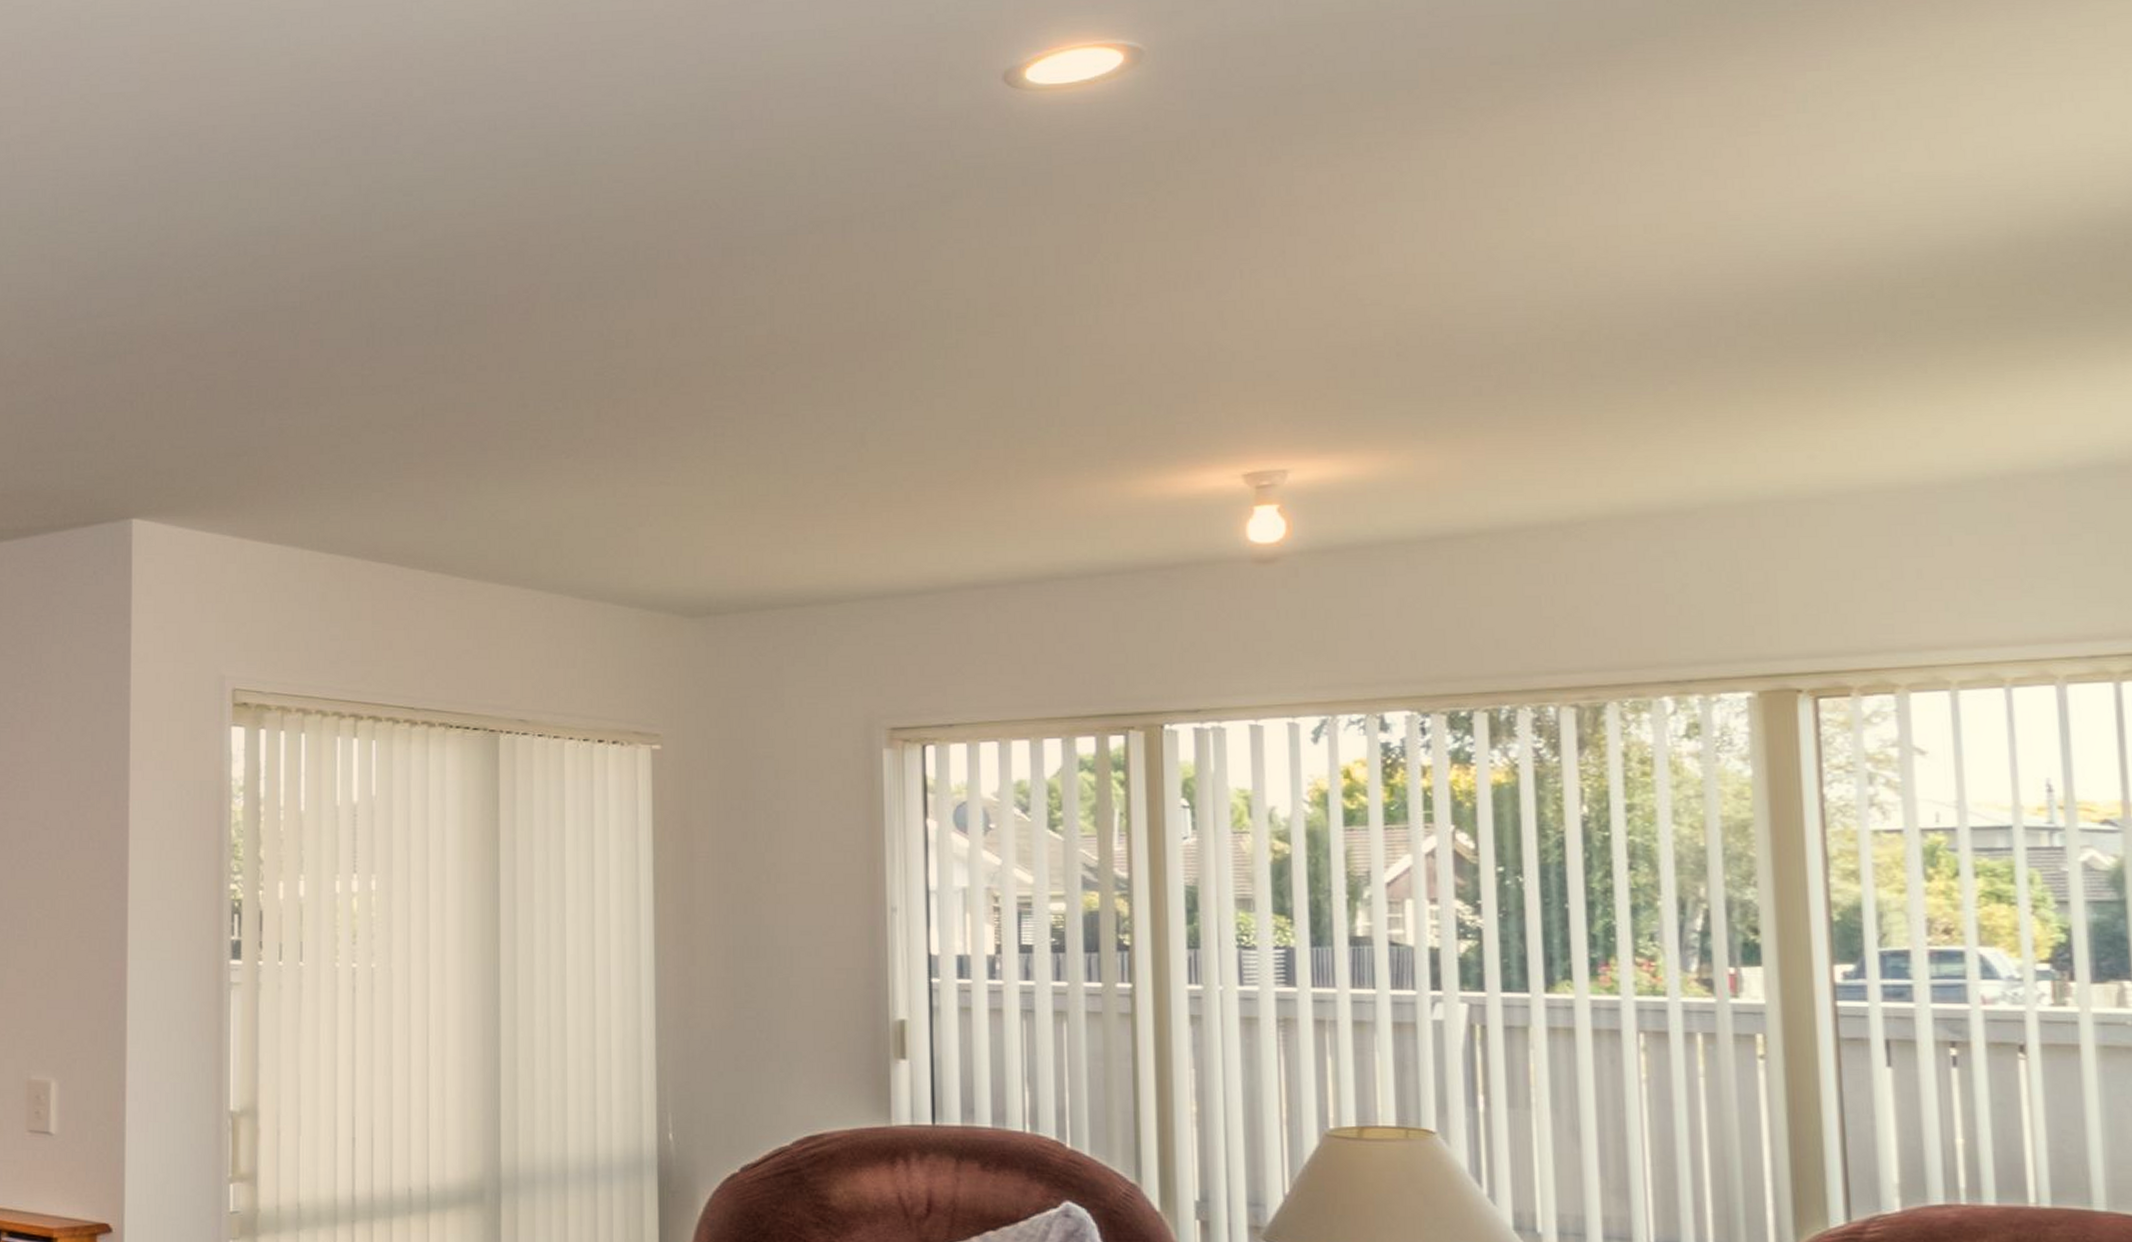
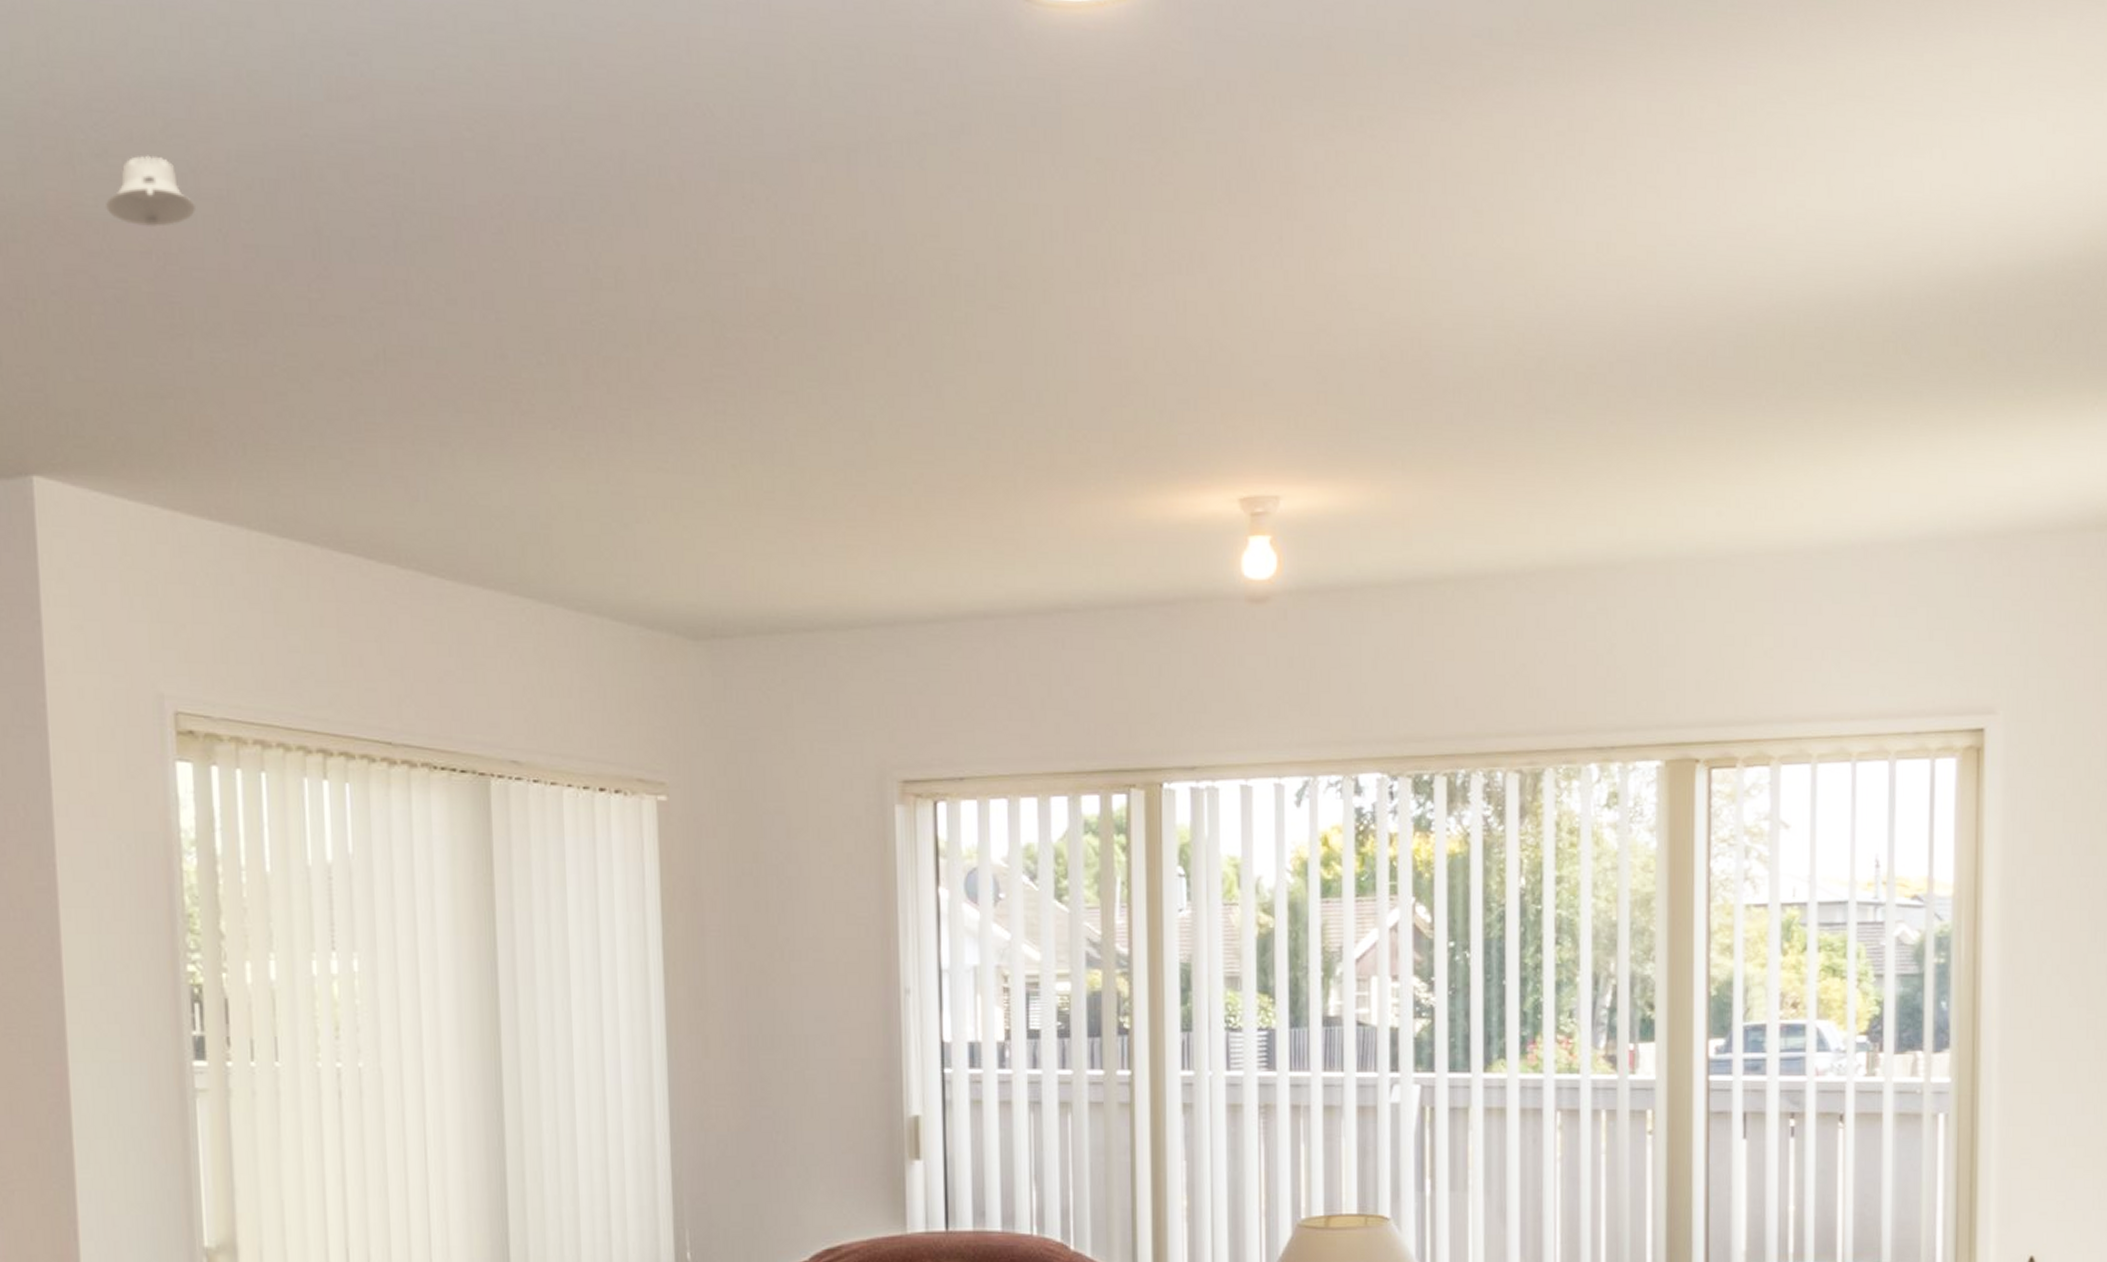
recessed light: none [204,283,274,334] -> present [106,155,195,228]

